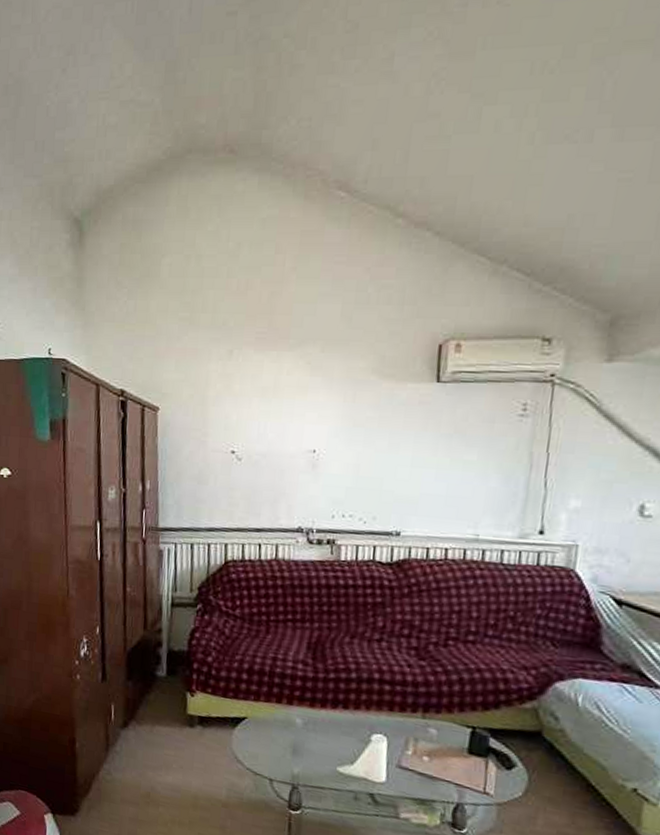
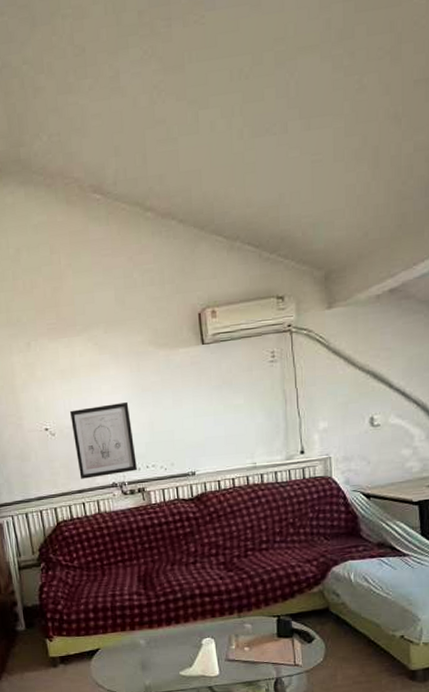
wall art: none [261,435,335,518] -> present [70,402,137,479]

